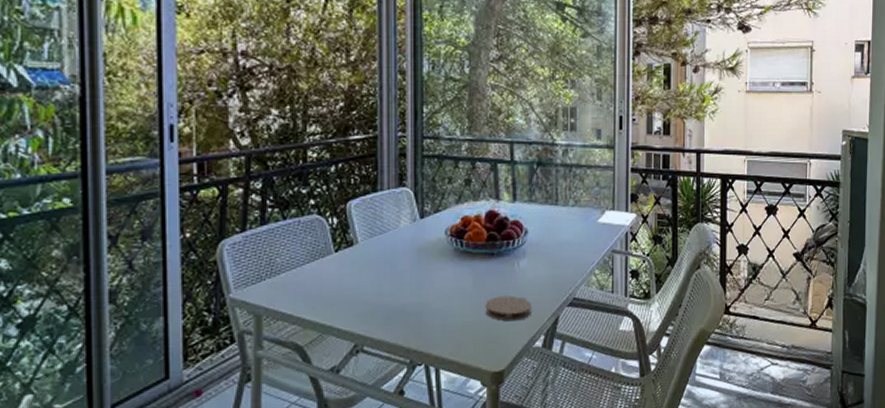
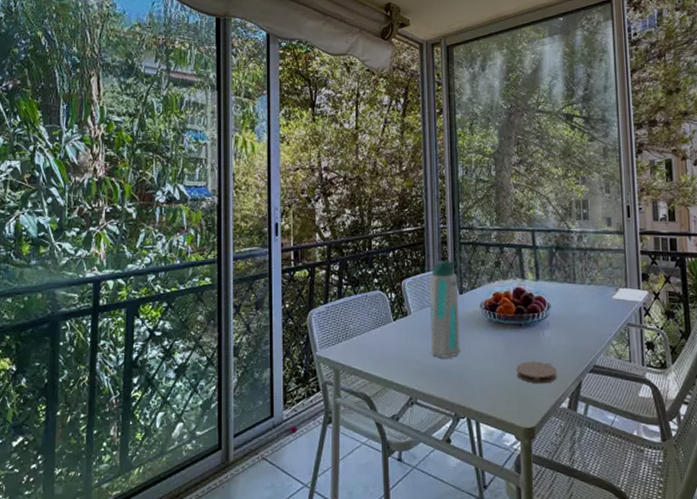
water bottle: none [382,177,419,296] -> present [429,261,461,358]

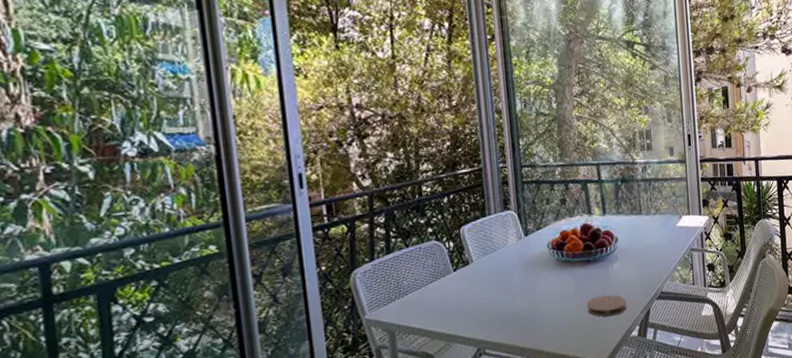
water bottle: present [429,261,461,358] -> none [490,201,529,304]

